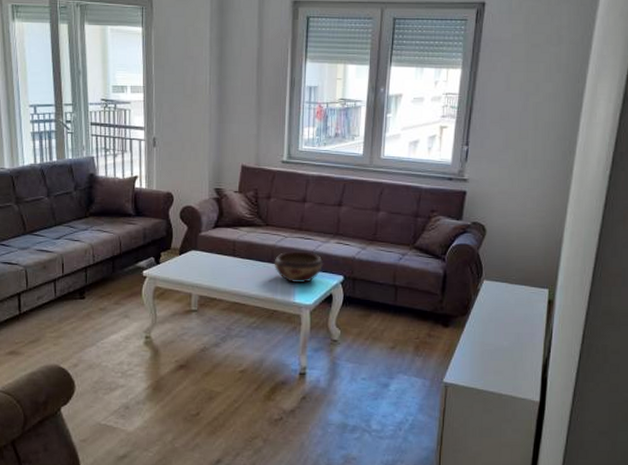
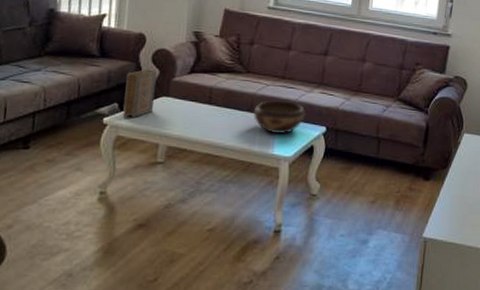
book: none [159,226,186,270] -> present [122,69,158,117]

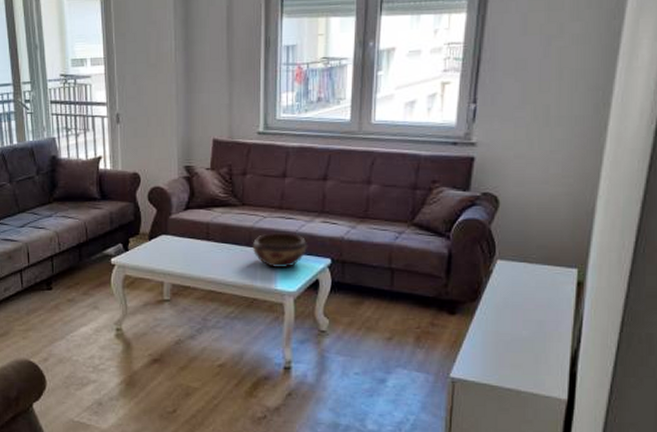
book: present [122,69,158,117] -> none [127,209,155,257]

